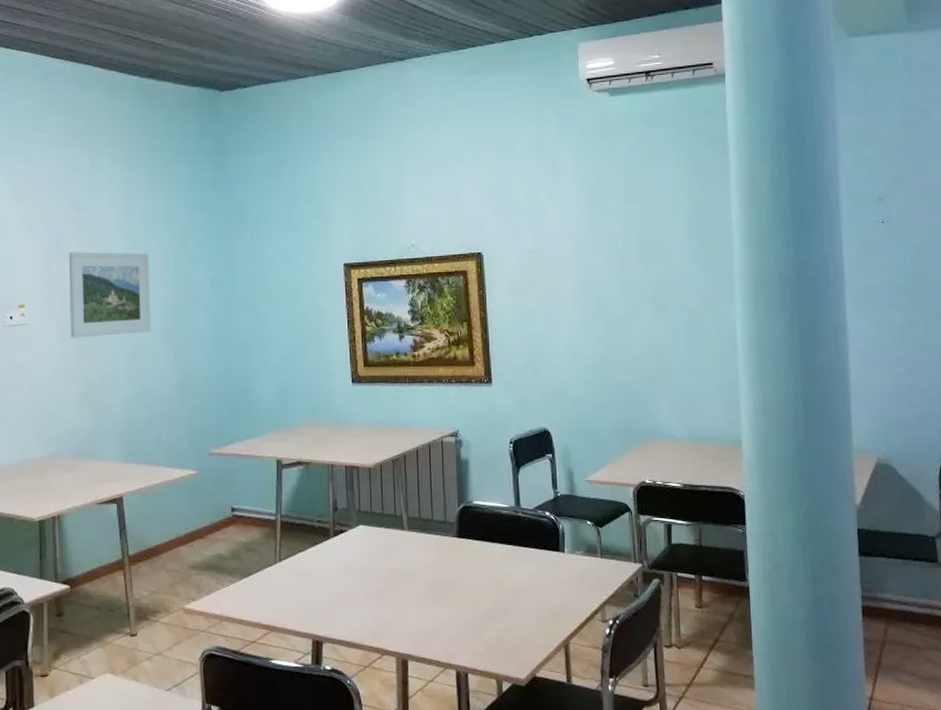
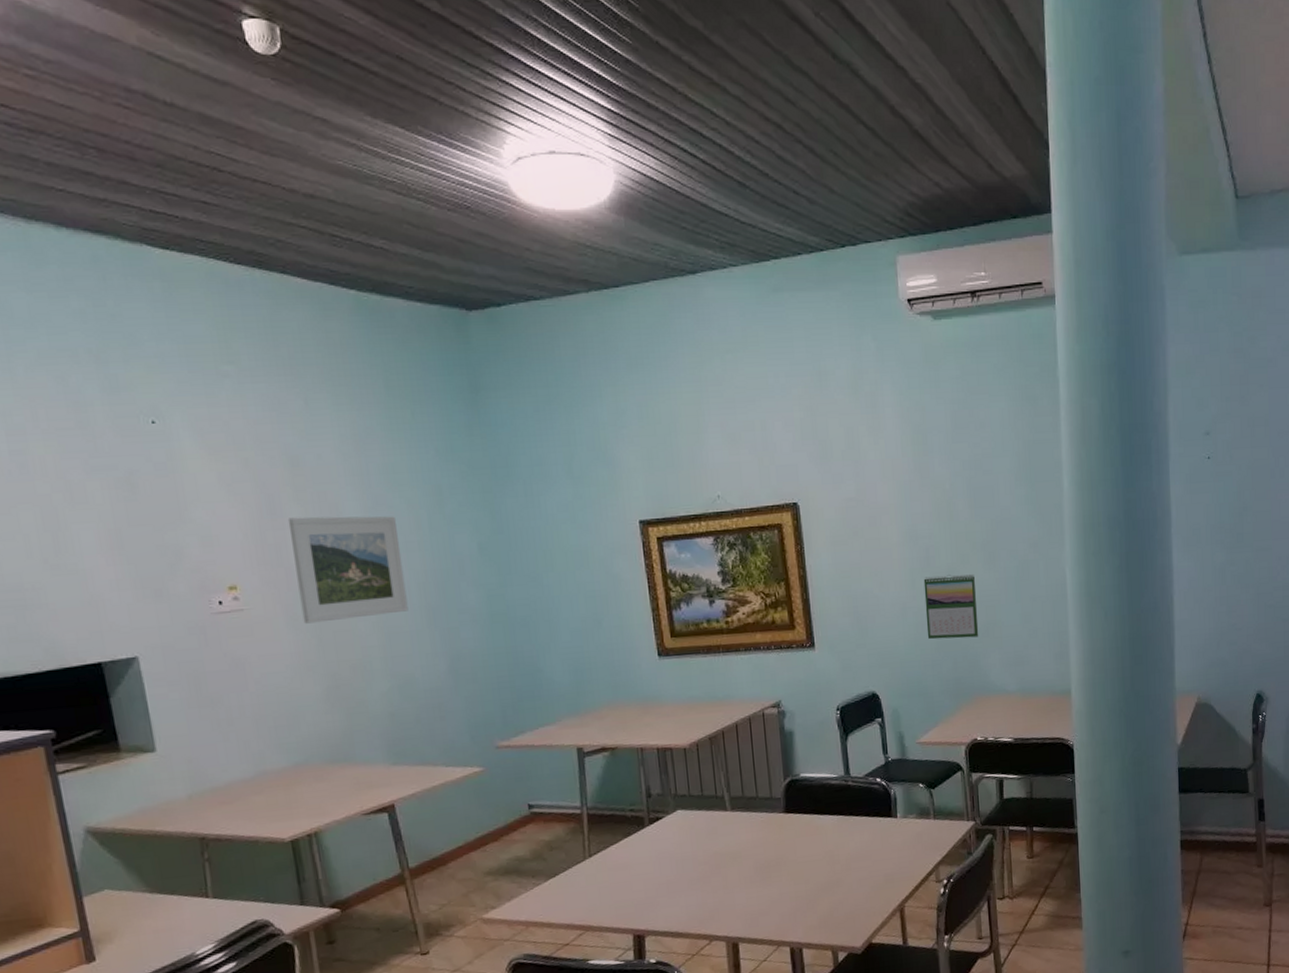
calendar: none [596,323,649,383] -> present [923,574,979,640]

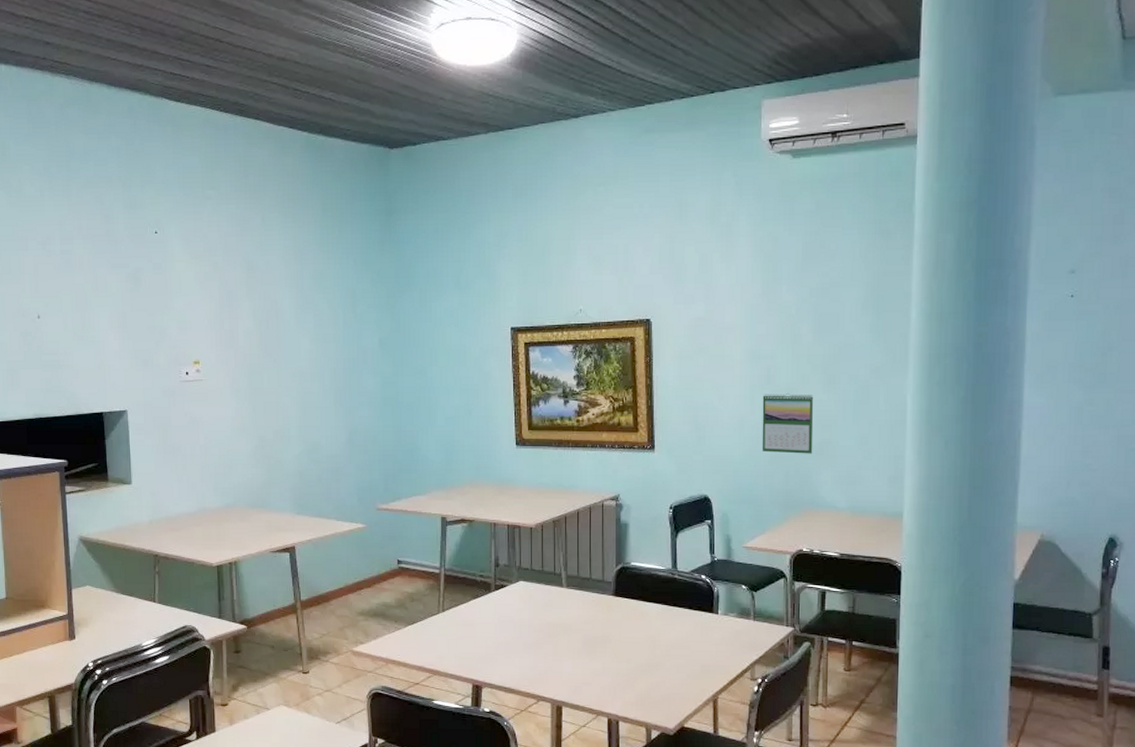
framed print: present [287,516,409,624] -> none [240,310,321,394]

